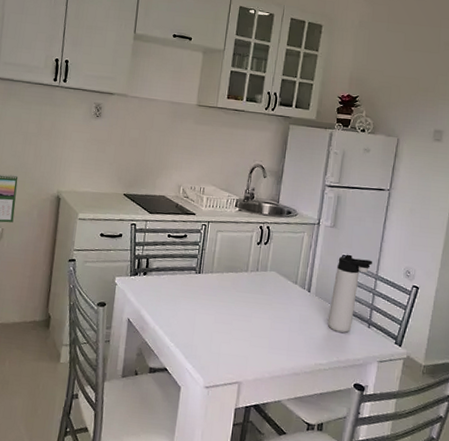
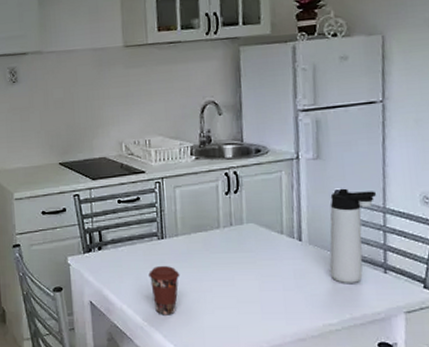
coffee cup: none [182,296,209,340] -> present [148,265,180,315]

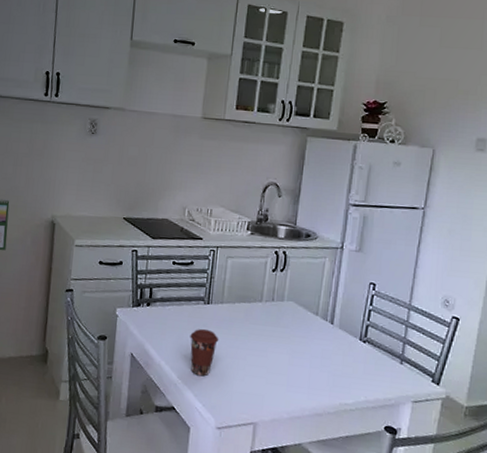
thermos bottle: present [329,188,377,284] -> none [353,281,406,370]

